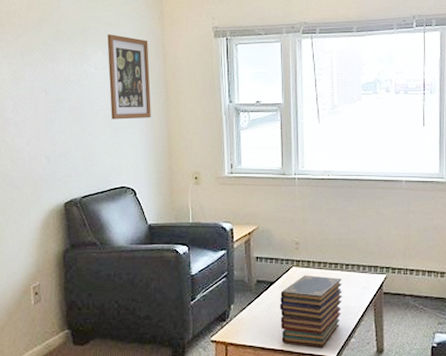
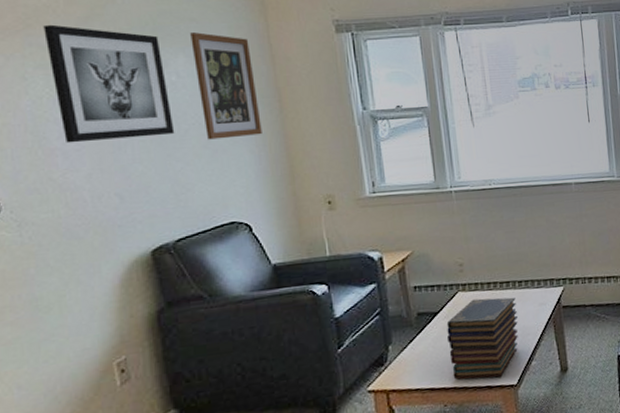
wall art: none [11,25,89,115] -> present [43,24,175,144]

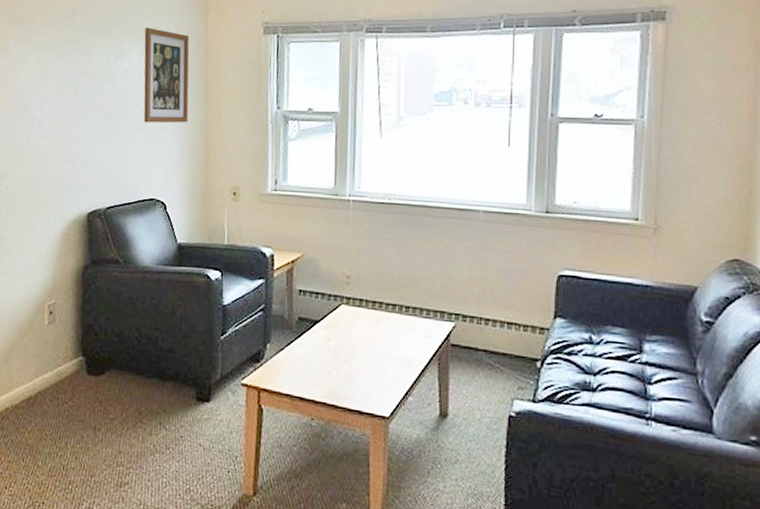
wall art: present [43,24,175,144] -> none [42,16,121,115]
book stack: present [446,297,518,380] -> none [323,315,400,405]

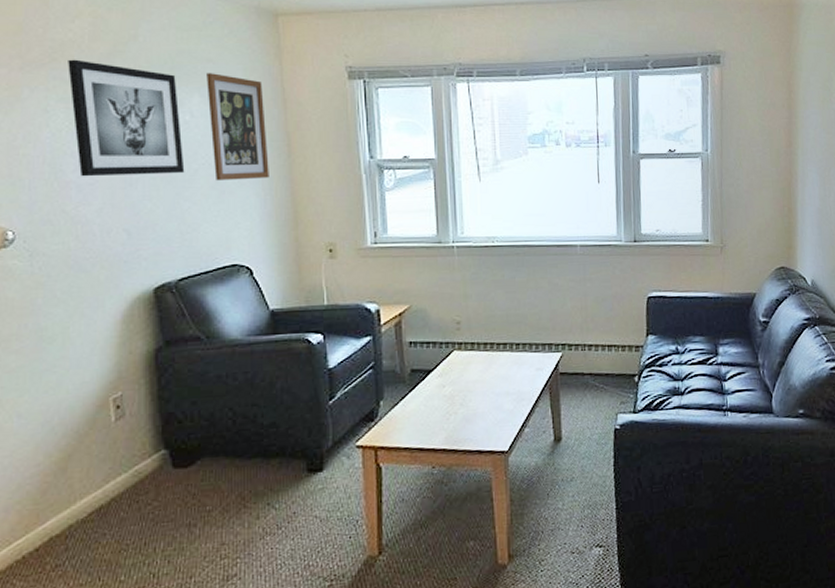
wall art: none [42,16,121,115] -> present [68,59,185,177]

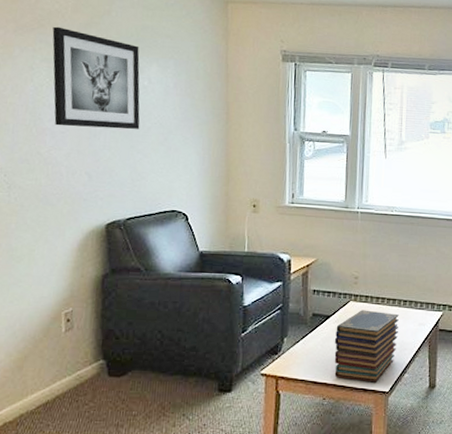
wall art: present [207,73,269,181] -> none [164,47,210,140]
book stack: none [439,359,513,442] -> present [334,310,399,383]

